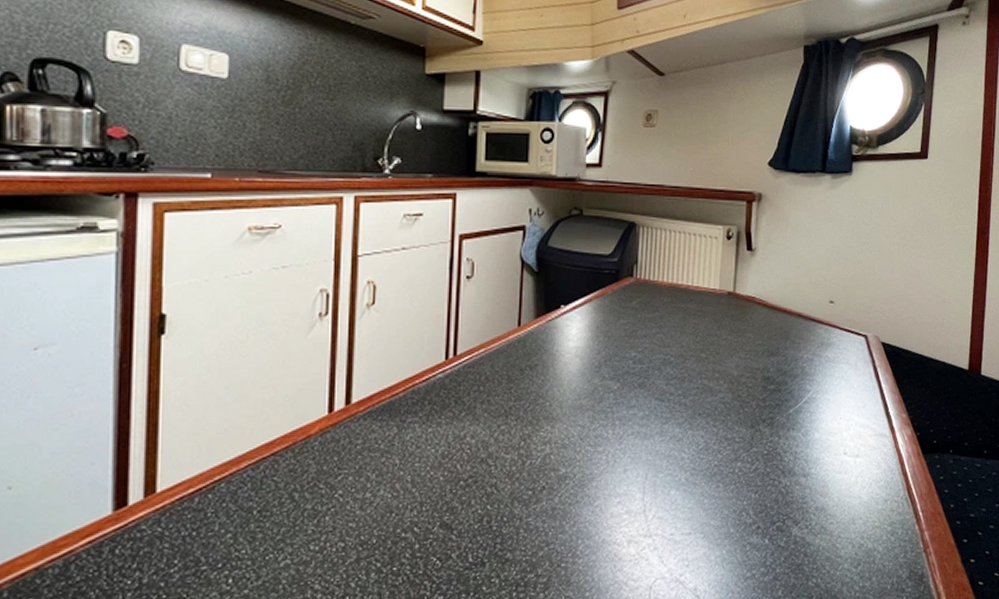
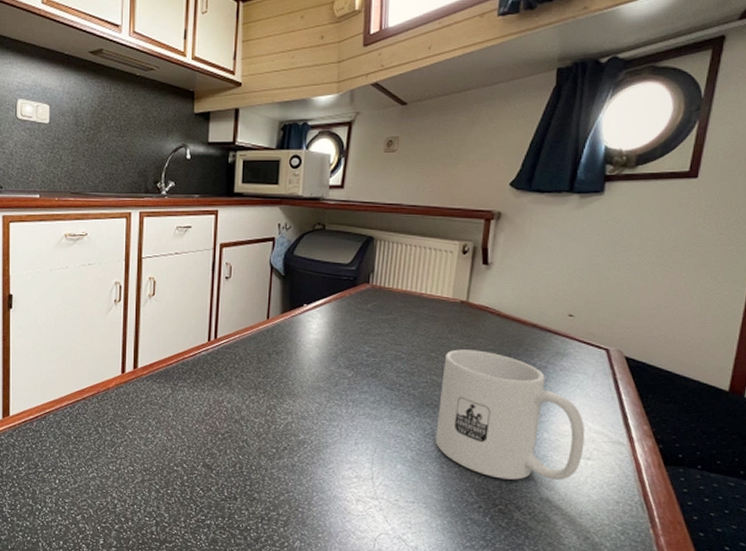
mug: none [709,346,852,492] -> present [435,349,585,481]

